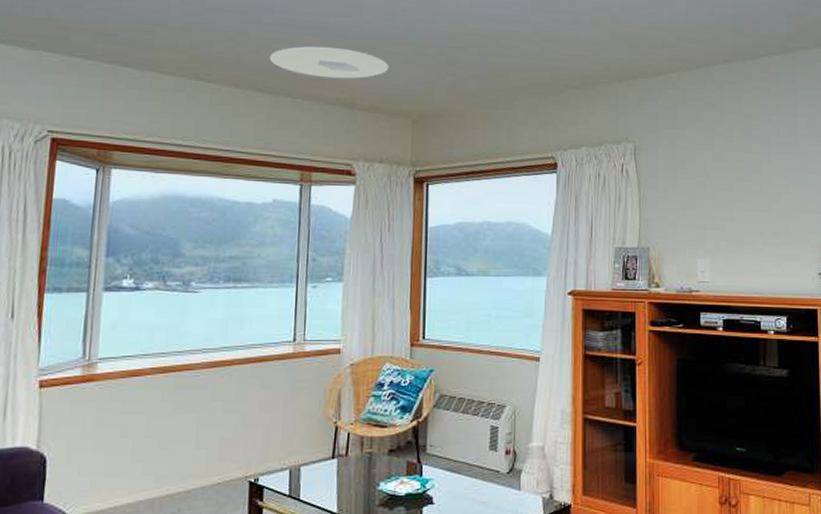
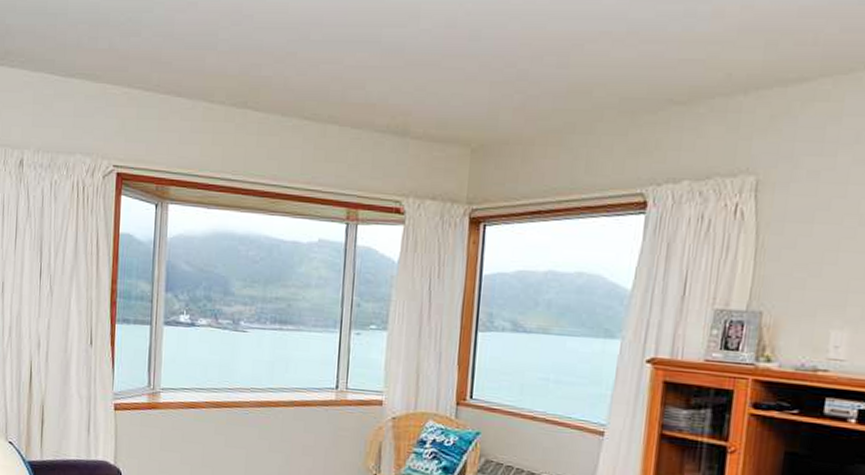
ceiling light: present [269,46,389,79] -> none [317,64,447,102]

